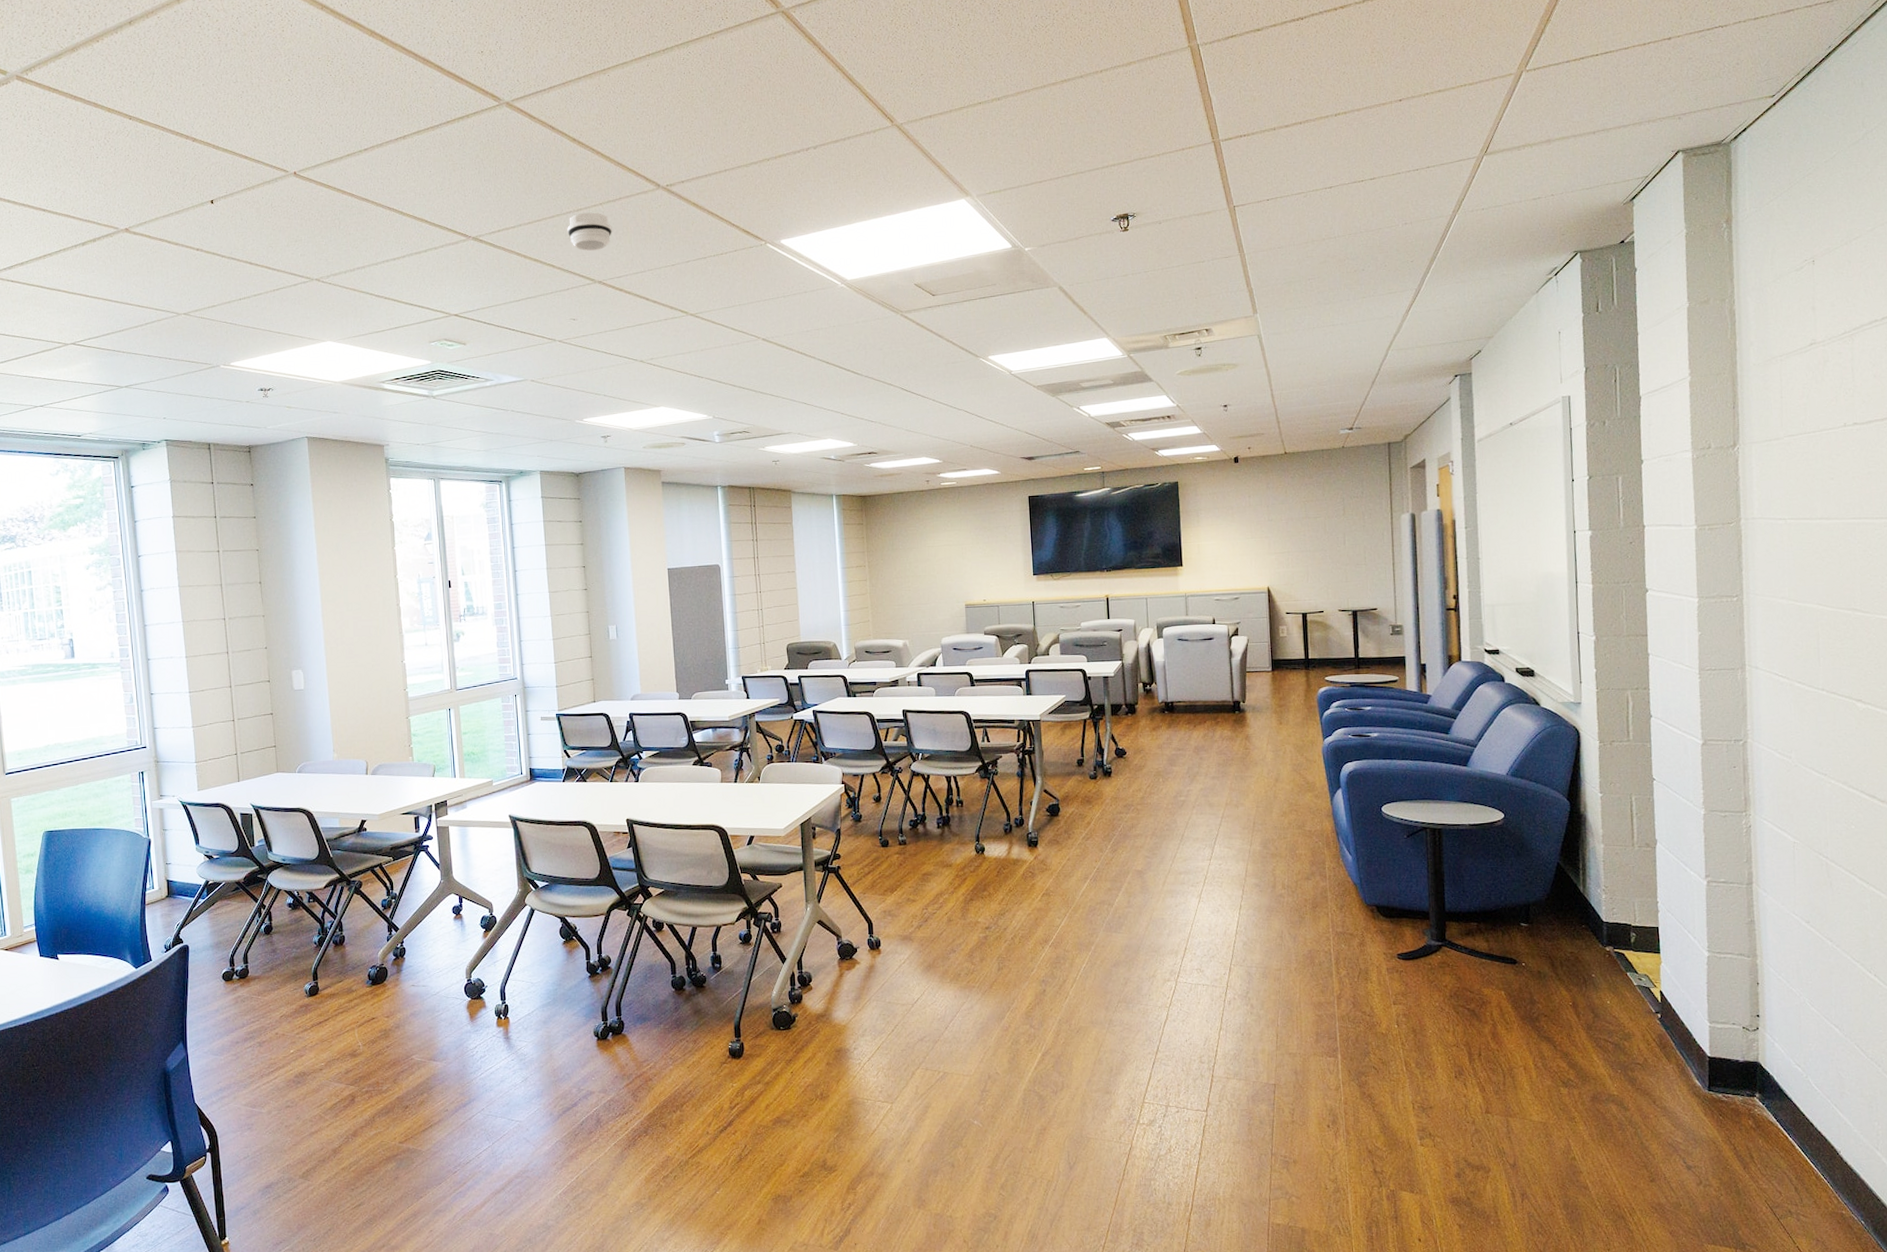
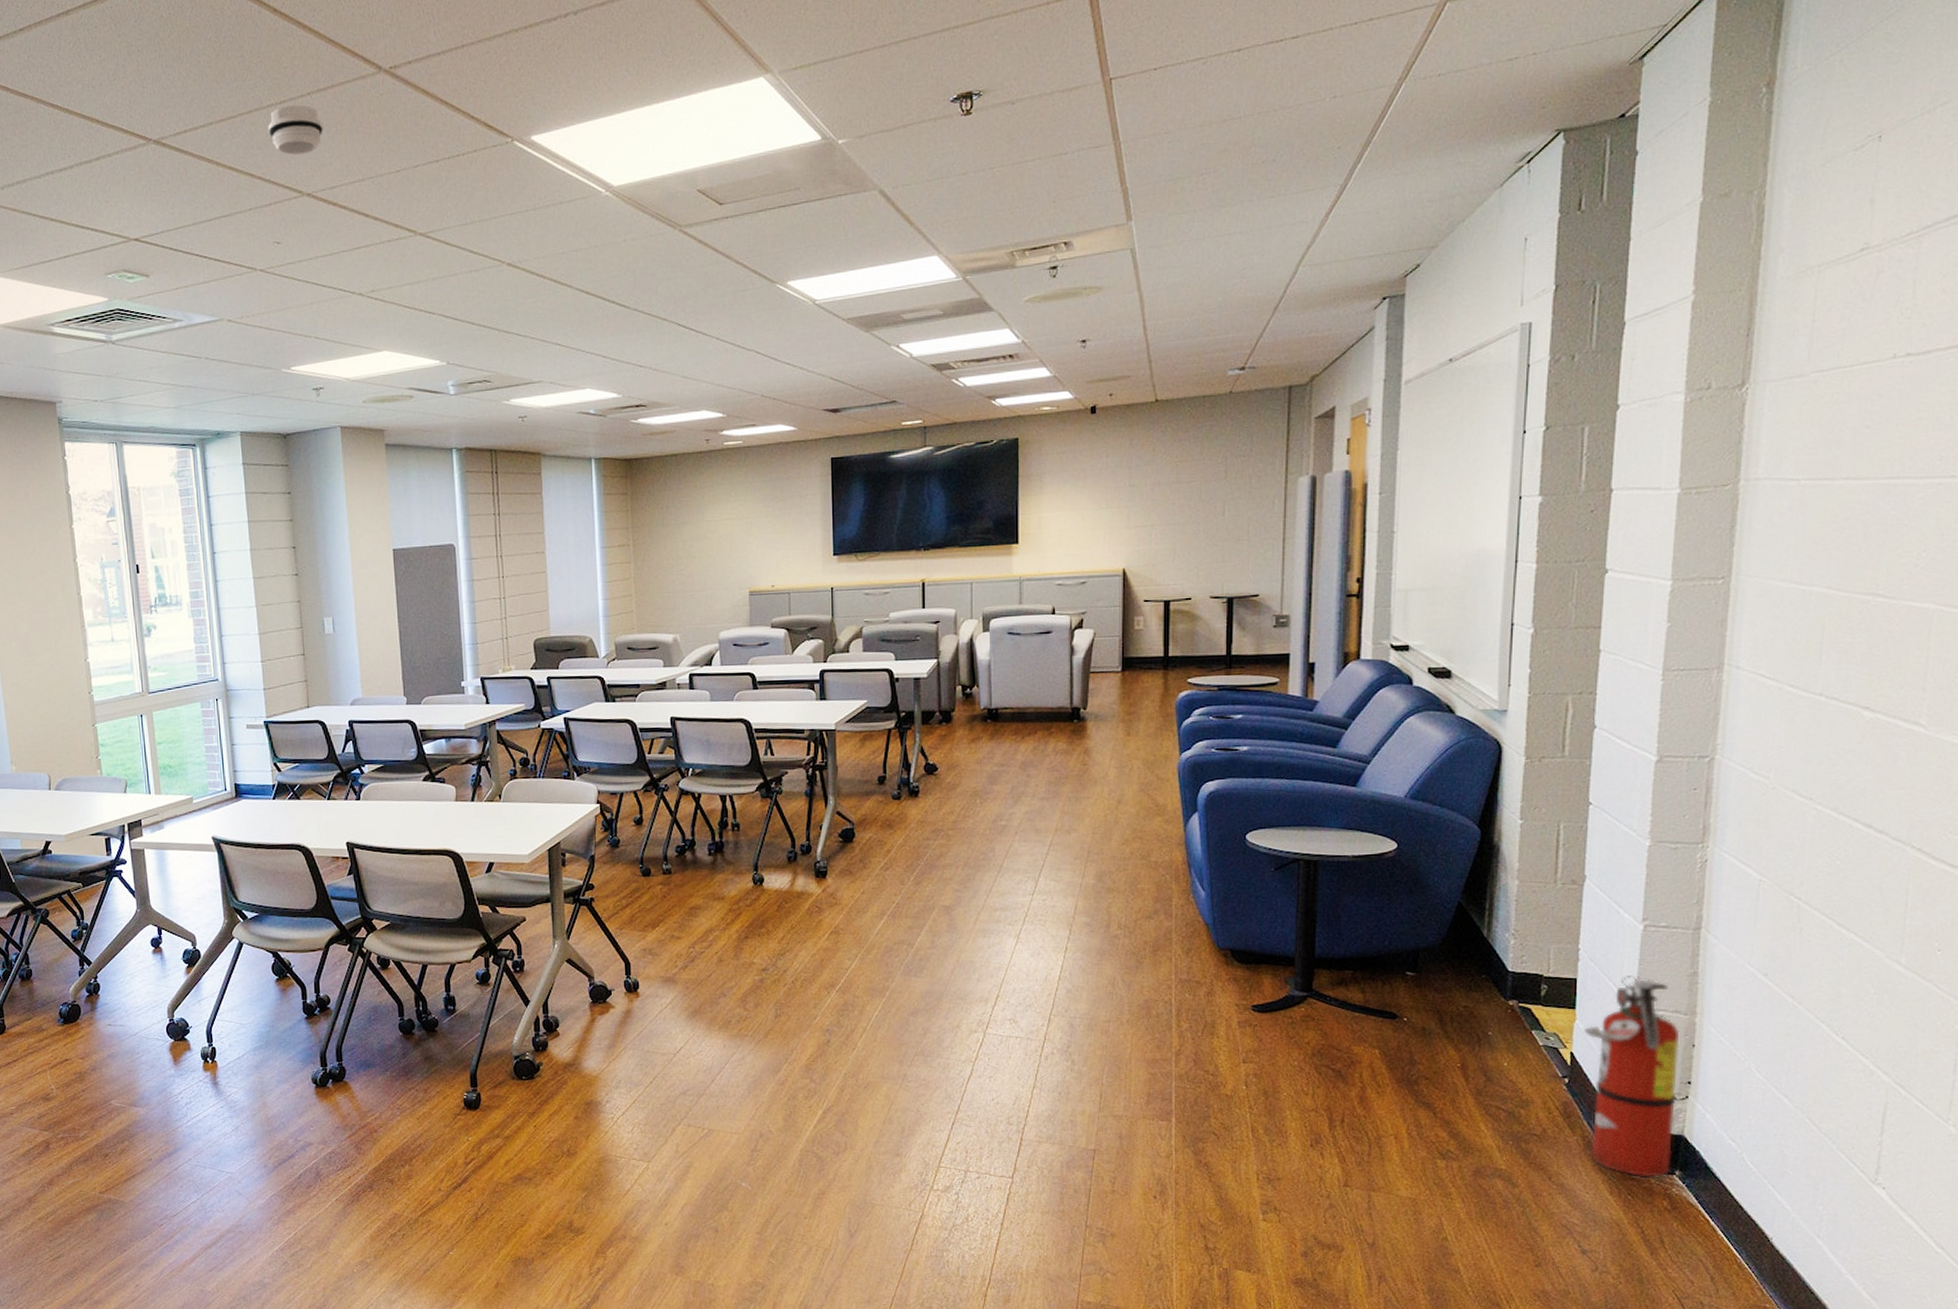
fire extinguisher: none [1669,924,1751,1100] -> present [1584,975,1680,1178]

